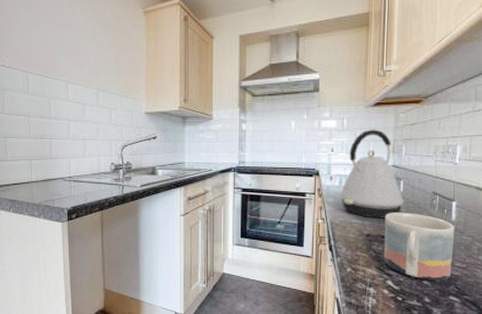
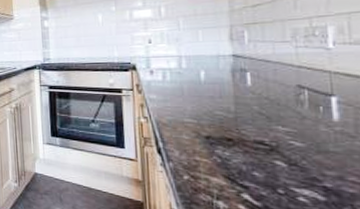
kettle: present [340,129,404,218] -> none [164,15,255,118]
mug: present [384,213,455,281] -> none [228,111,344,200]

